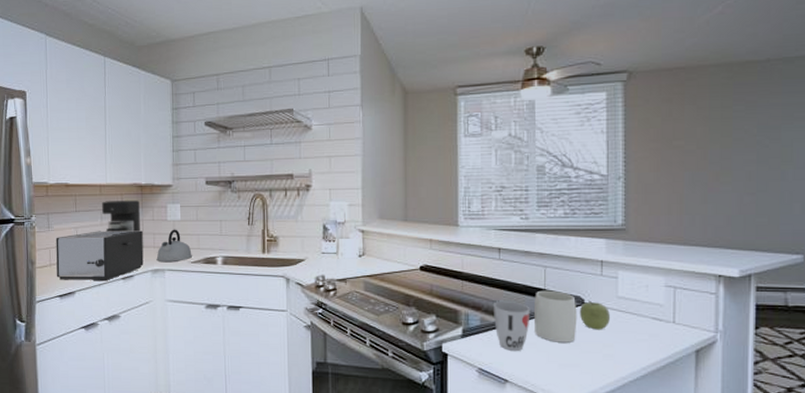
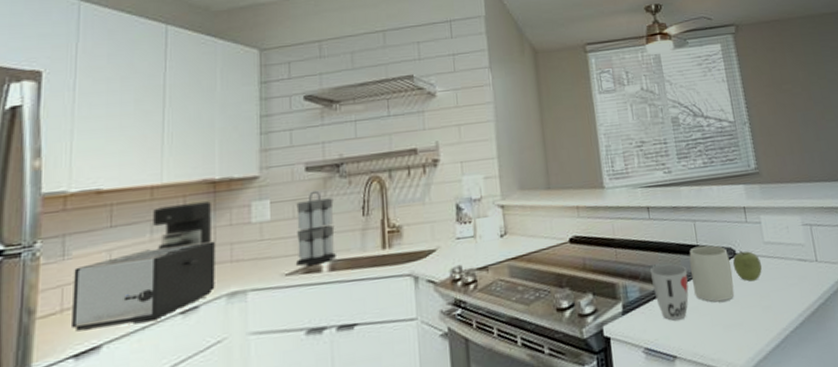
kettle: present [156,229,192,263] -> none [234,233,287,282]
spice rack: none [198,200,227,258] -> present [295,190,336,267]

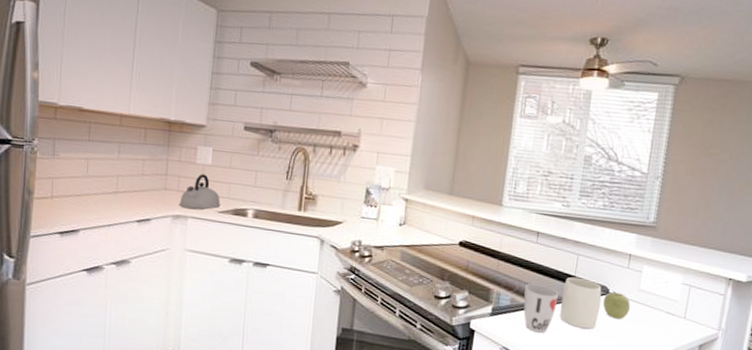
toaster: present [72,241,215,332] -> none [59,165,166,221]
coffee maker: present [153,201,211,250] -> none [121,133,166,172]
kettle: none [234,233,287,282] -> present [179,174,220,210]
spice rack: present [295,190,336,267] -> none [227,148,264,210]

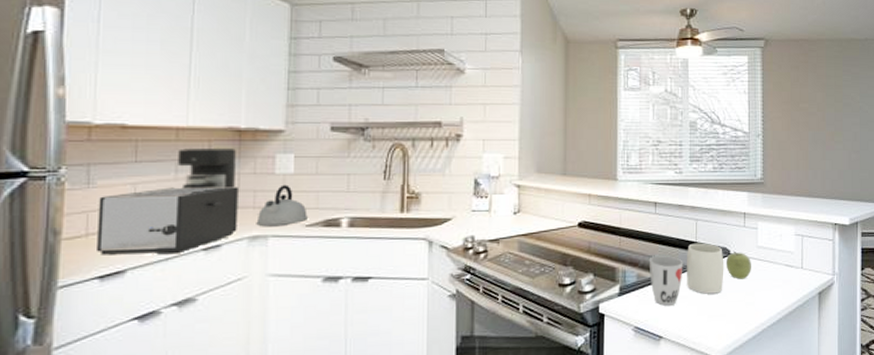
toaster: none [59,165,166,221] -> present [97,187,238,255]
coffee maker: none [121,133,166,172] -> present [178,148,236,189]

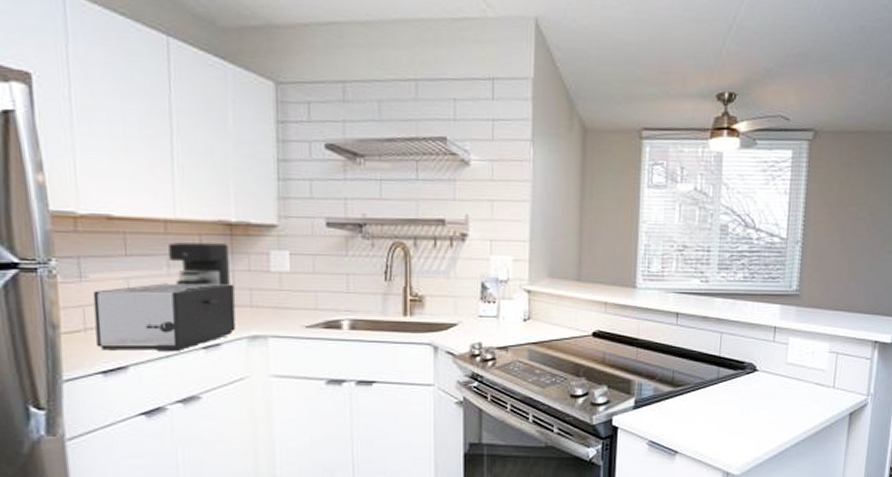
kettle: present [256,184,308,227] -> none [254,283,307,327]
cup: present [649,256,683,306] -> none [667,370,705,421]
mug: present [686,243,724,294] -> none [706,357,749,411]
fruit: present [725,252,751,279] -> none [750,368,779,397]

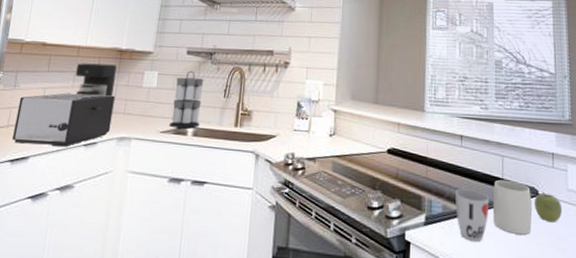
spice rack: none [315,248,356,321] -> present [168,70,204,129]
cup: none [667,370,705,421] -> present [454,189,490,241]
mug: none [706,357,749,411] -> present [492,179,533,235]
fruit: none [750,368,779,397] -> present [534,192,562,223]

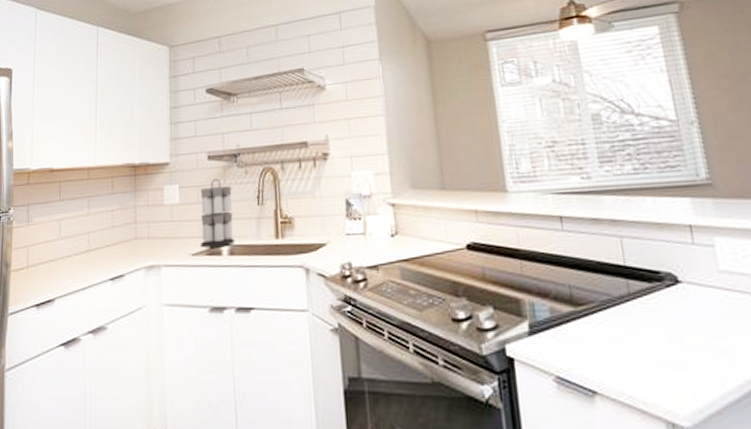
toaster: present [12,93,115,146] -> none [35,219,136,285]
coffee maker: present [75,63,117,97] -> none [90,183,133,223]
cup: present [454,189,490,241] -> none [562,284,614,350]
mug: present [492,179,533,235] -> none [613,266,676,336]
fruit: present [534,192,562,223] -> none [673,278,716,317]

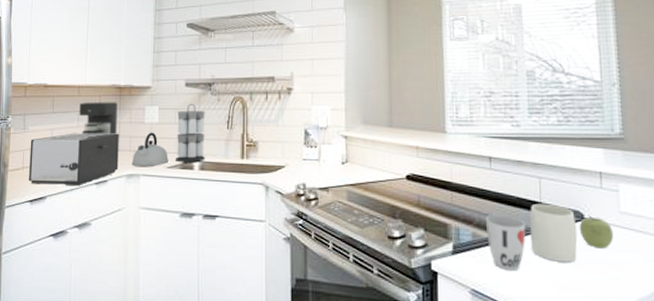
toaster: none [35,219,136,285] -> present [29,133,119,185]
coffee maker: none [90,183,133,223] -> present [79,102,117,134]
kettle: none [151,215,193,257] -> present [131,132,168,167]
cup: none [562,284,614,350] -> present [485,215,526,270]
mug: none [613,266,676,336] -> present [529,203,578,262]
fruit: none [673,278,716,317] -> present [579,216,613,249]

